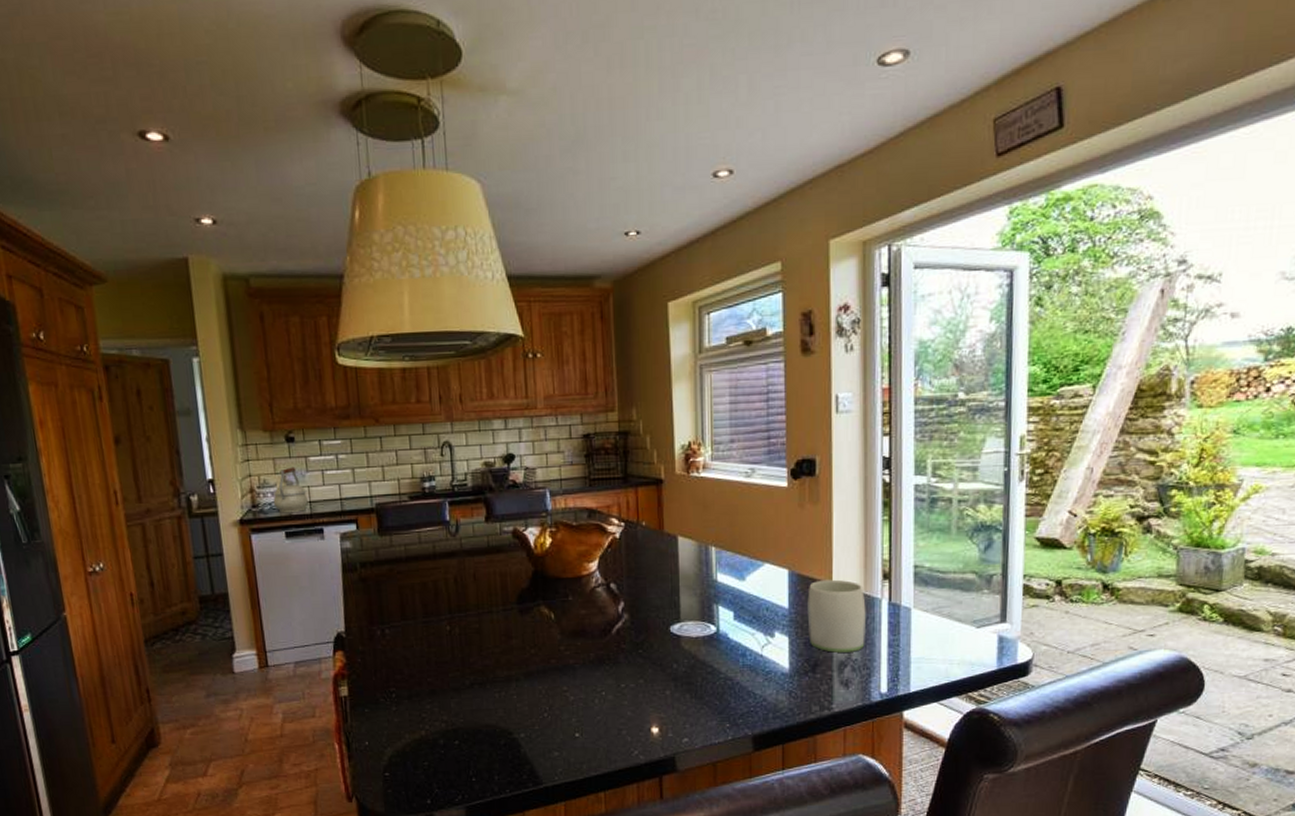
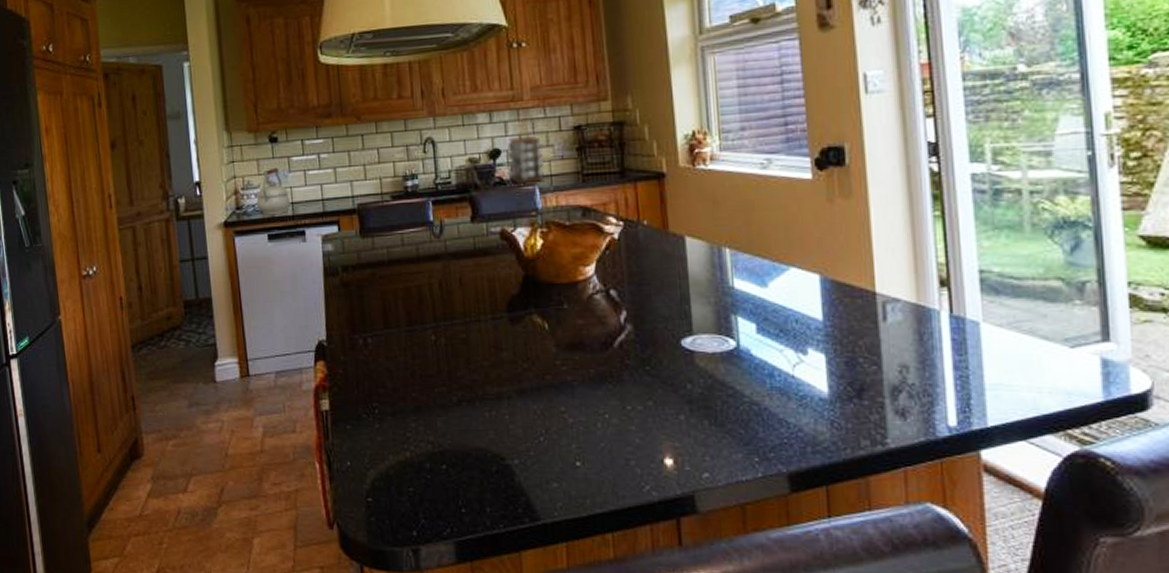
spice rack: none [521,438,554,486] -> present [507,131,544,183]
mug: present [807,579,866,653] -> none [845,286,923,375]

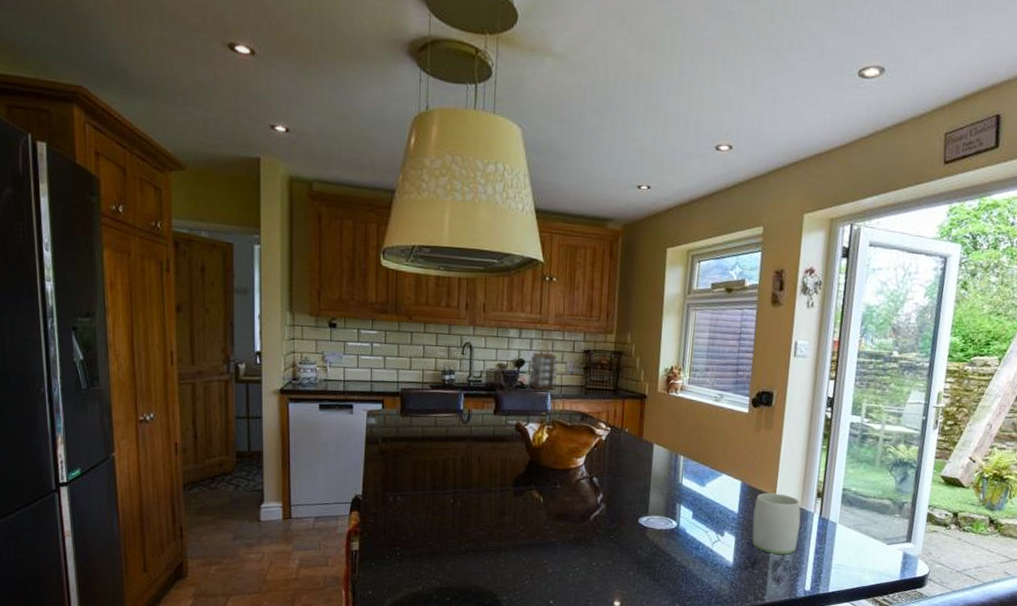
kettle: present [256,167,292,216] -> none [312,349,344,389]
mug: none [845,286,923,375] -> present [752,492,801,555]

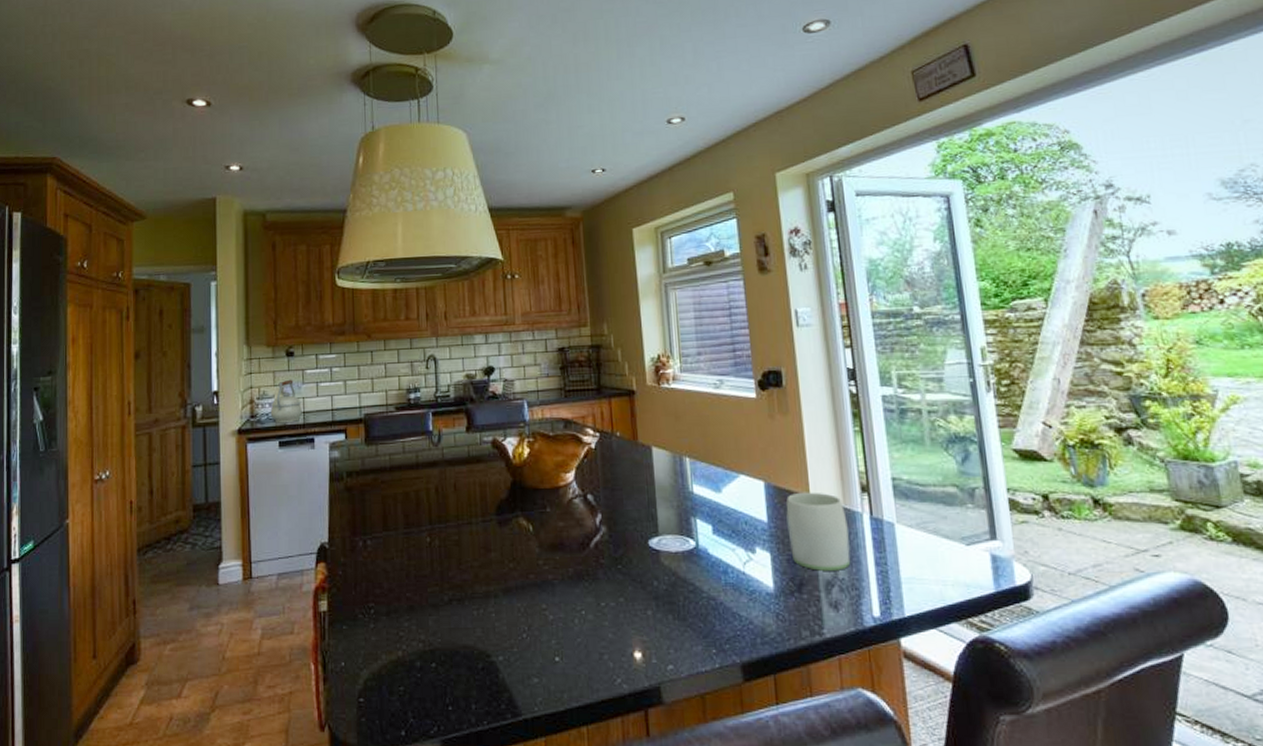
kettle: none [312,349,344,389] -> present [270,379,303,424]
spice rack: present [528,348,558,389] -> none [500,351,532,397]

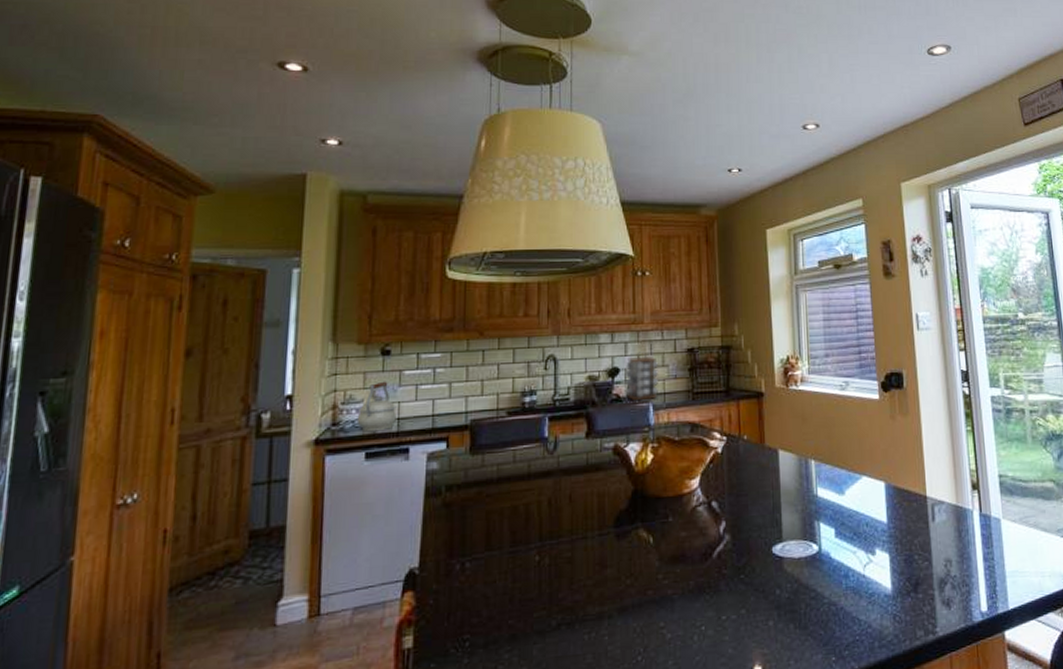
spice rack: none [500,351,532,397] -> present [625,351,658,400]
mug: present [786,492,851,571] -> none [904,491,962,569]

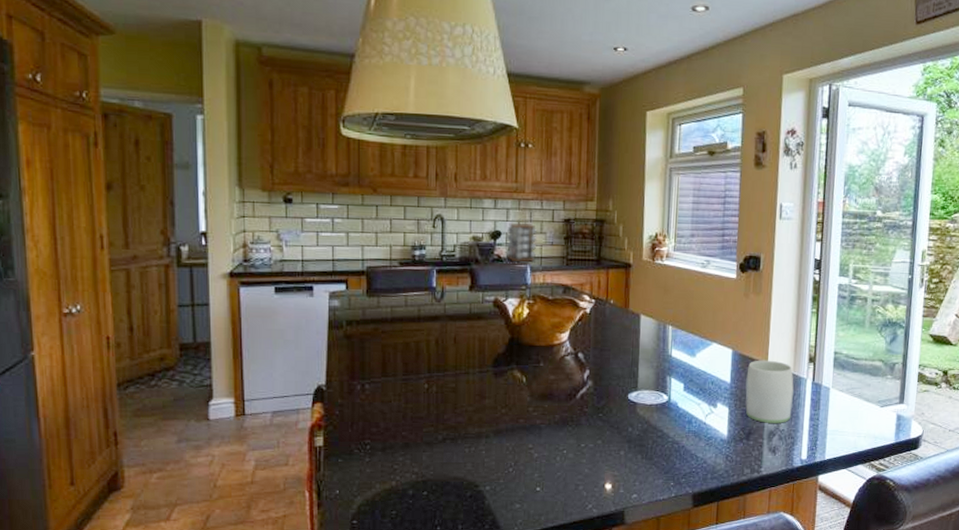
kettle: present [357,381,398,432] -> none [265,226,302,270]
mug: none [904,491,962,569] -> present [745,360,794,423]

